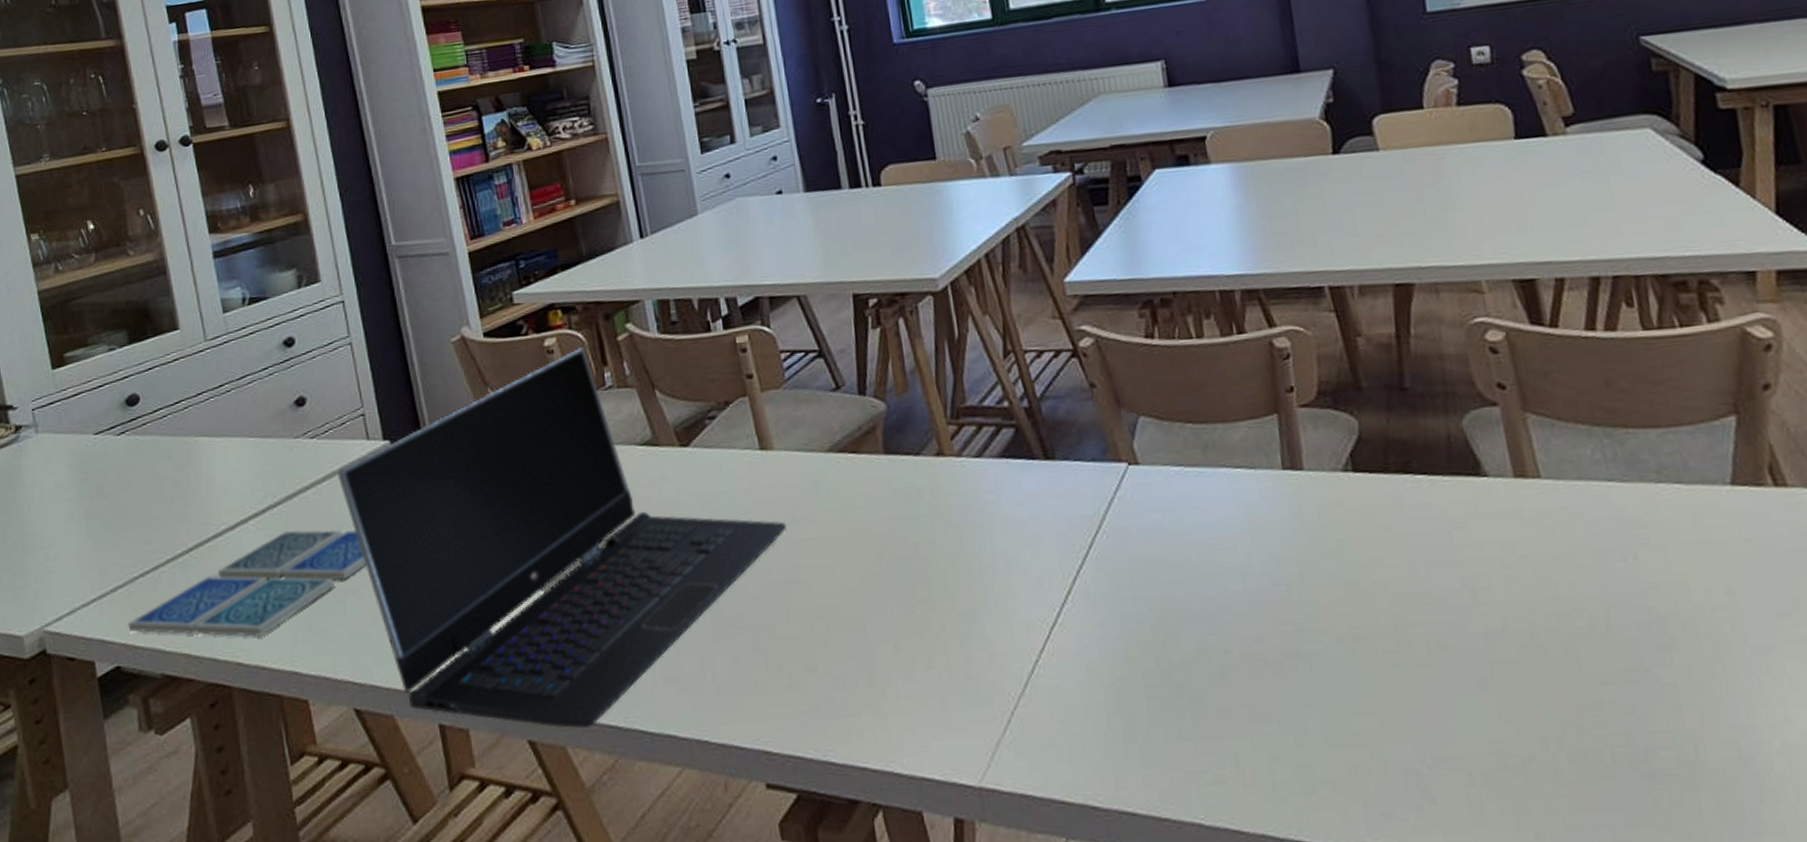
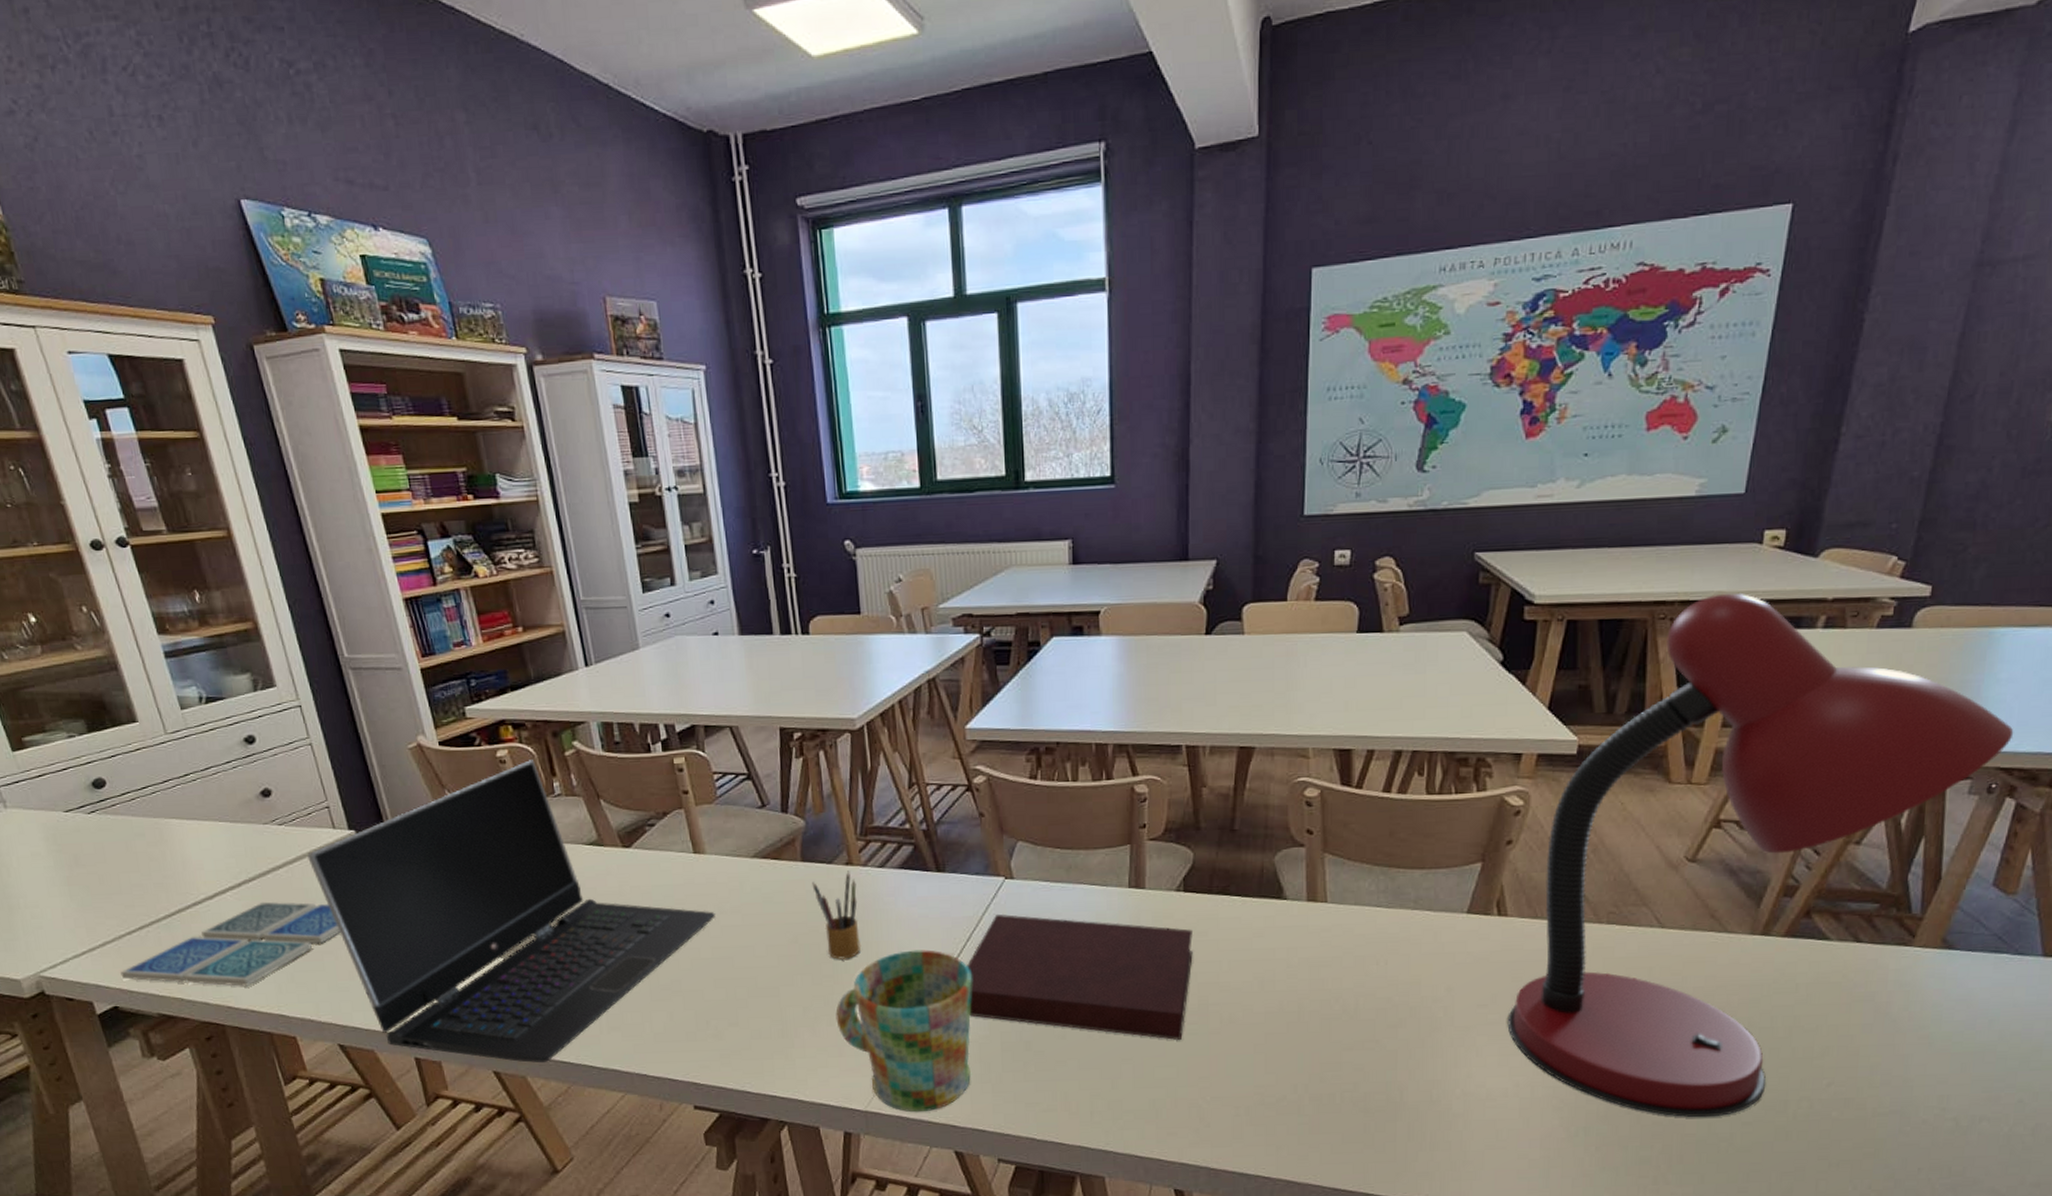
pencil box: none [898,463,960,579] -> present [812,871,860,960]
mug: none [934,561,1111,789] -> present [835,950,972,1113]
notebook: none [1092,510,1381,678] -> present [967,913,1193,1041]

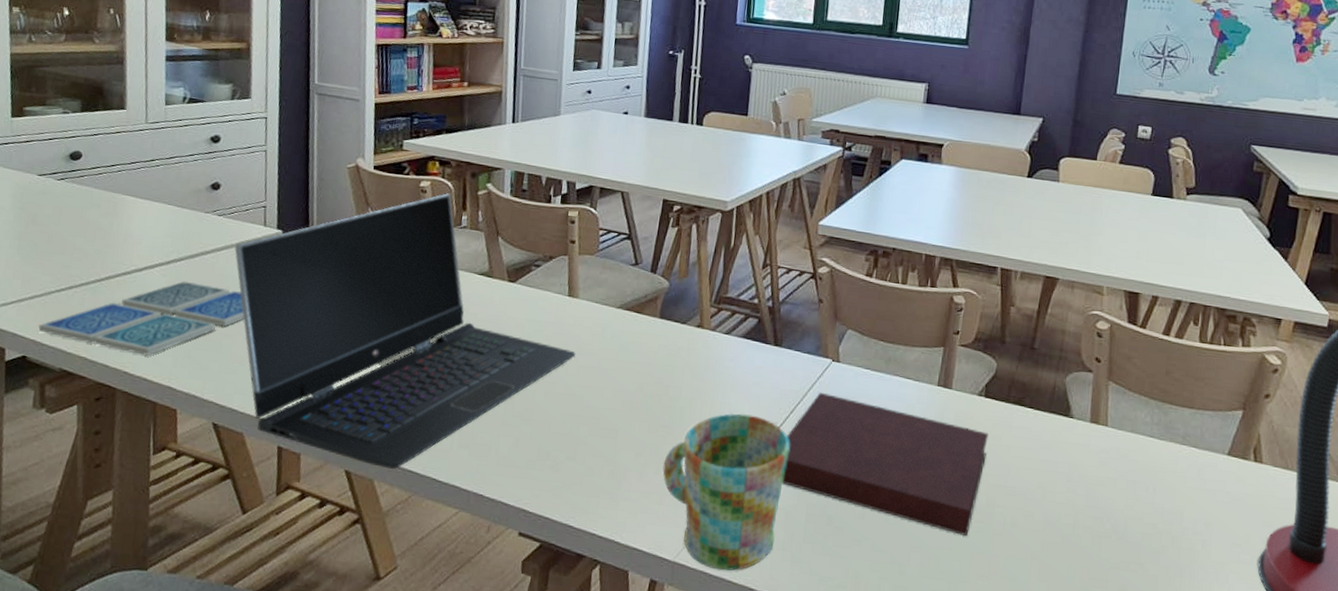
pencil box: present [812,871,860,960] -> none [665,332,703,413]

